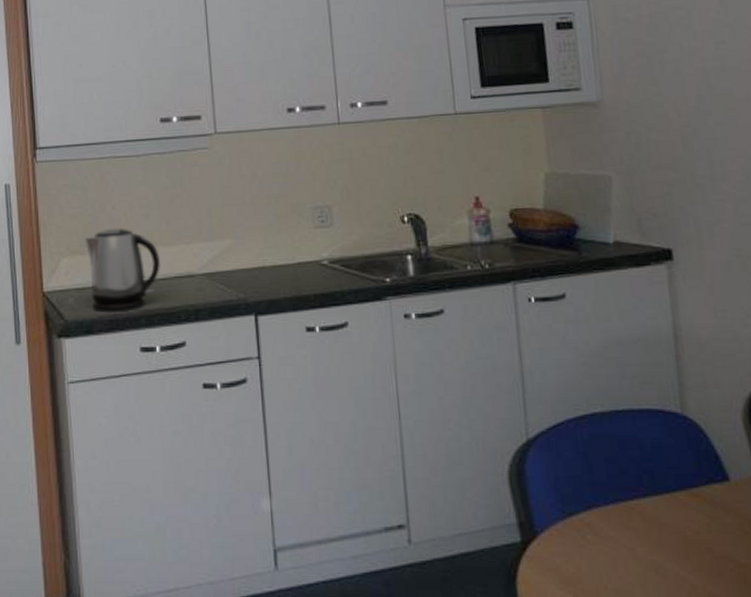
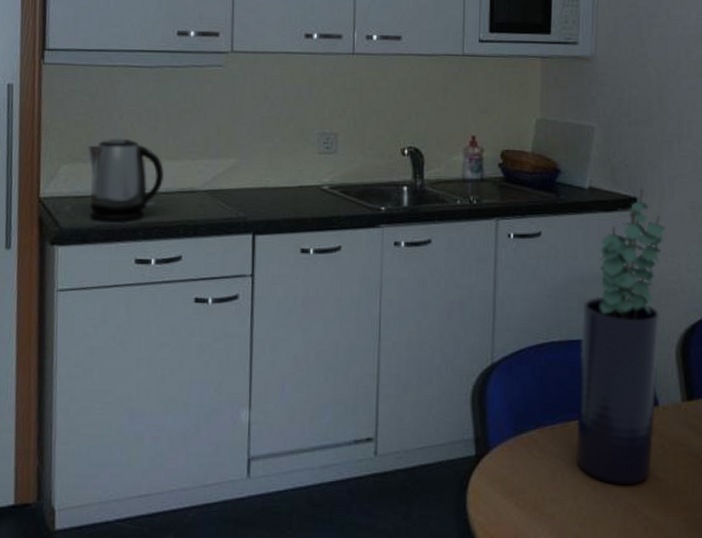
vase: none [624,237,732,573] -> present [576,187,665,486]

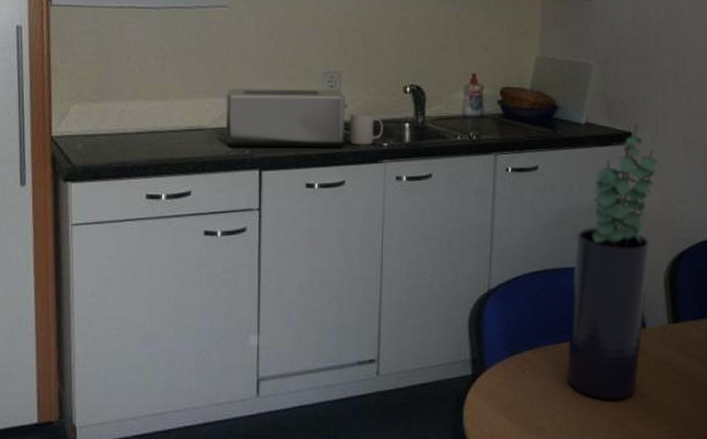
kettle: present [88,138,165,223] -> none [97,78,173,160]
toaster: none [218,149,345,211] -> present [225,88,349,148]
mug: none [345,174,381,209] -> present [349,111,383,145]

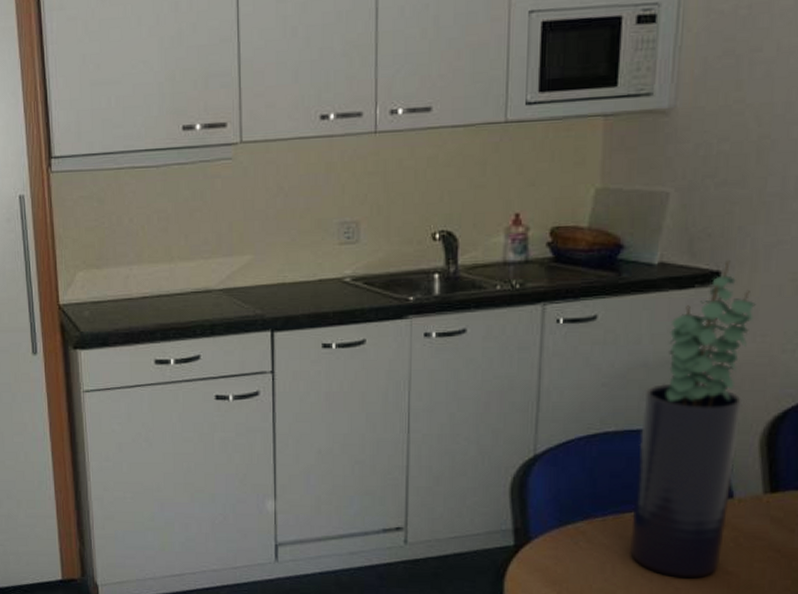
toaster: present [225,88,349,148] -> none [233,241,368,309]
mug: present [349,111,383,145] -> none [369,263,409,301]

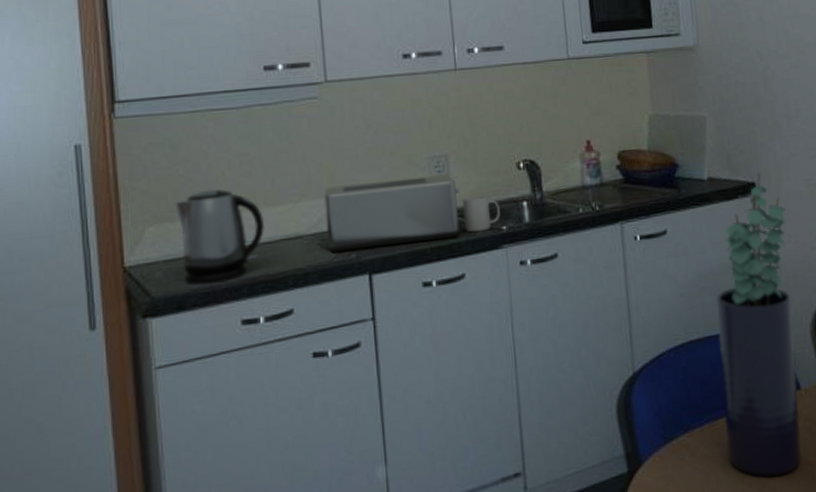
kettle: none [101,241,179,325] -> present [175,188,266,285]
toaster: none [233,241,368,309] -> present [323,174,462,253]
mug: none [369,263,409,301] -> present [462,194,500,233]

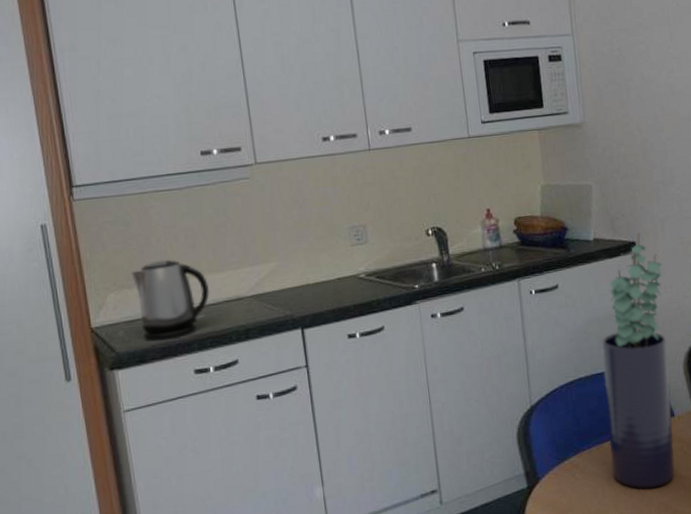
toaster: present [323,174,462,253] -> none [259,241,380,312]
mug: present [462,194,500,233] -> none [379,258,413,291]

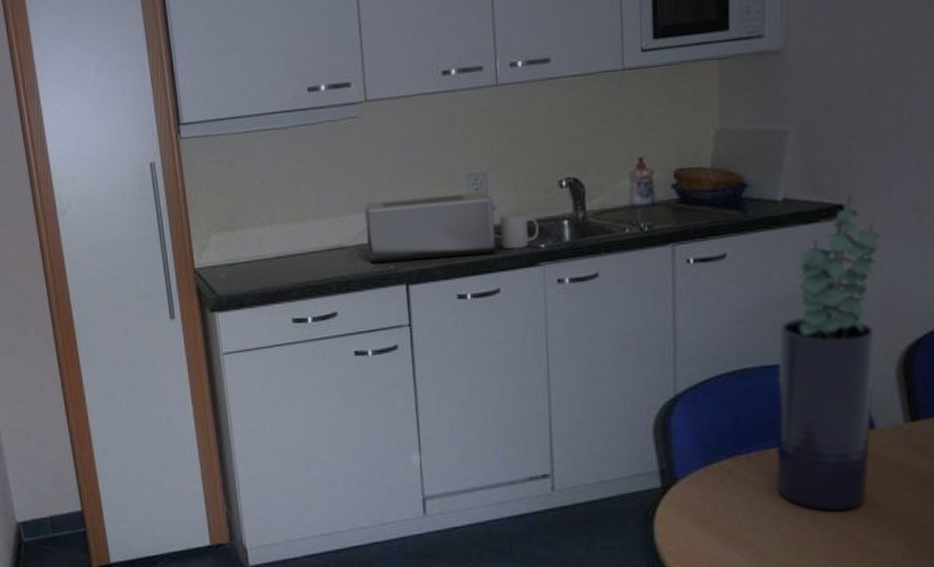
kettle: present [131,259,210,341] -> none [233,202,312,286]
toaster: none [259,241,380,312] -> present [364,191,498,264]
mug: none [379,258,413,291] -> present [500,212,539,250]

